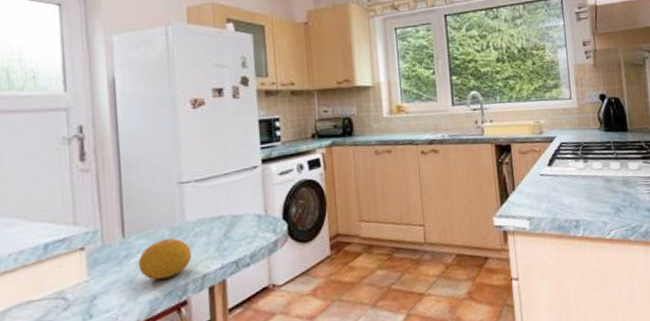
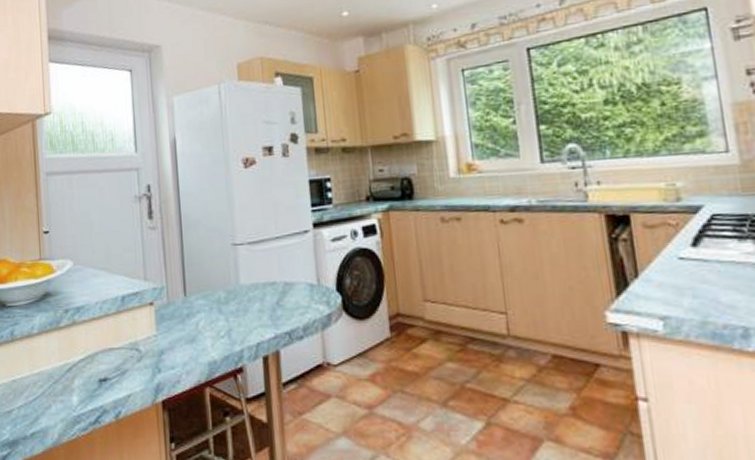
fruit: present [138,238,192,280] -> none [198,300,247,342]

